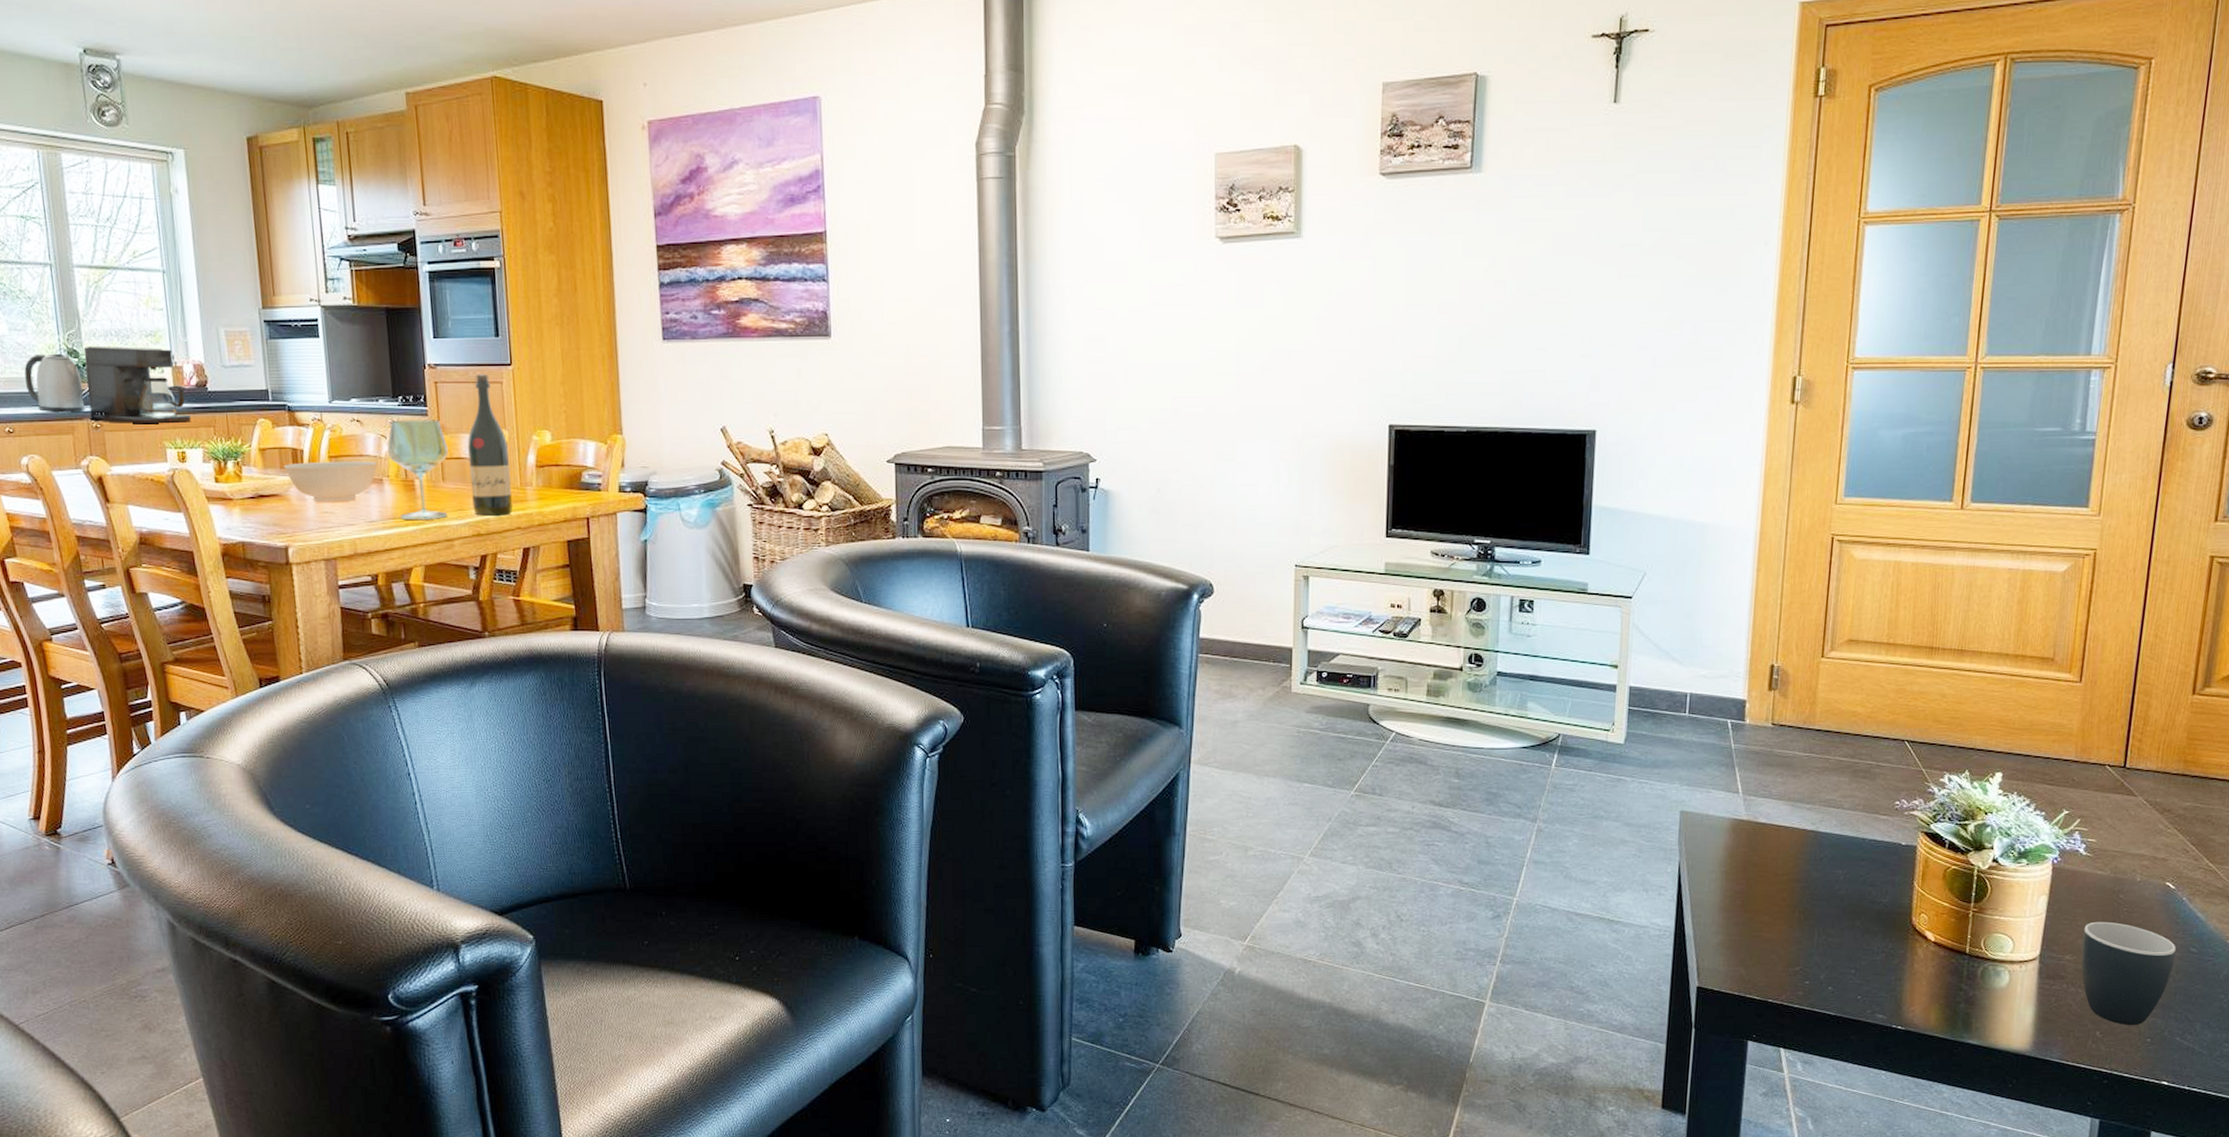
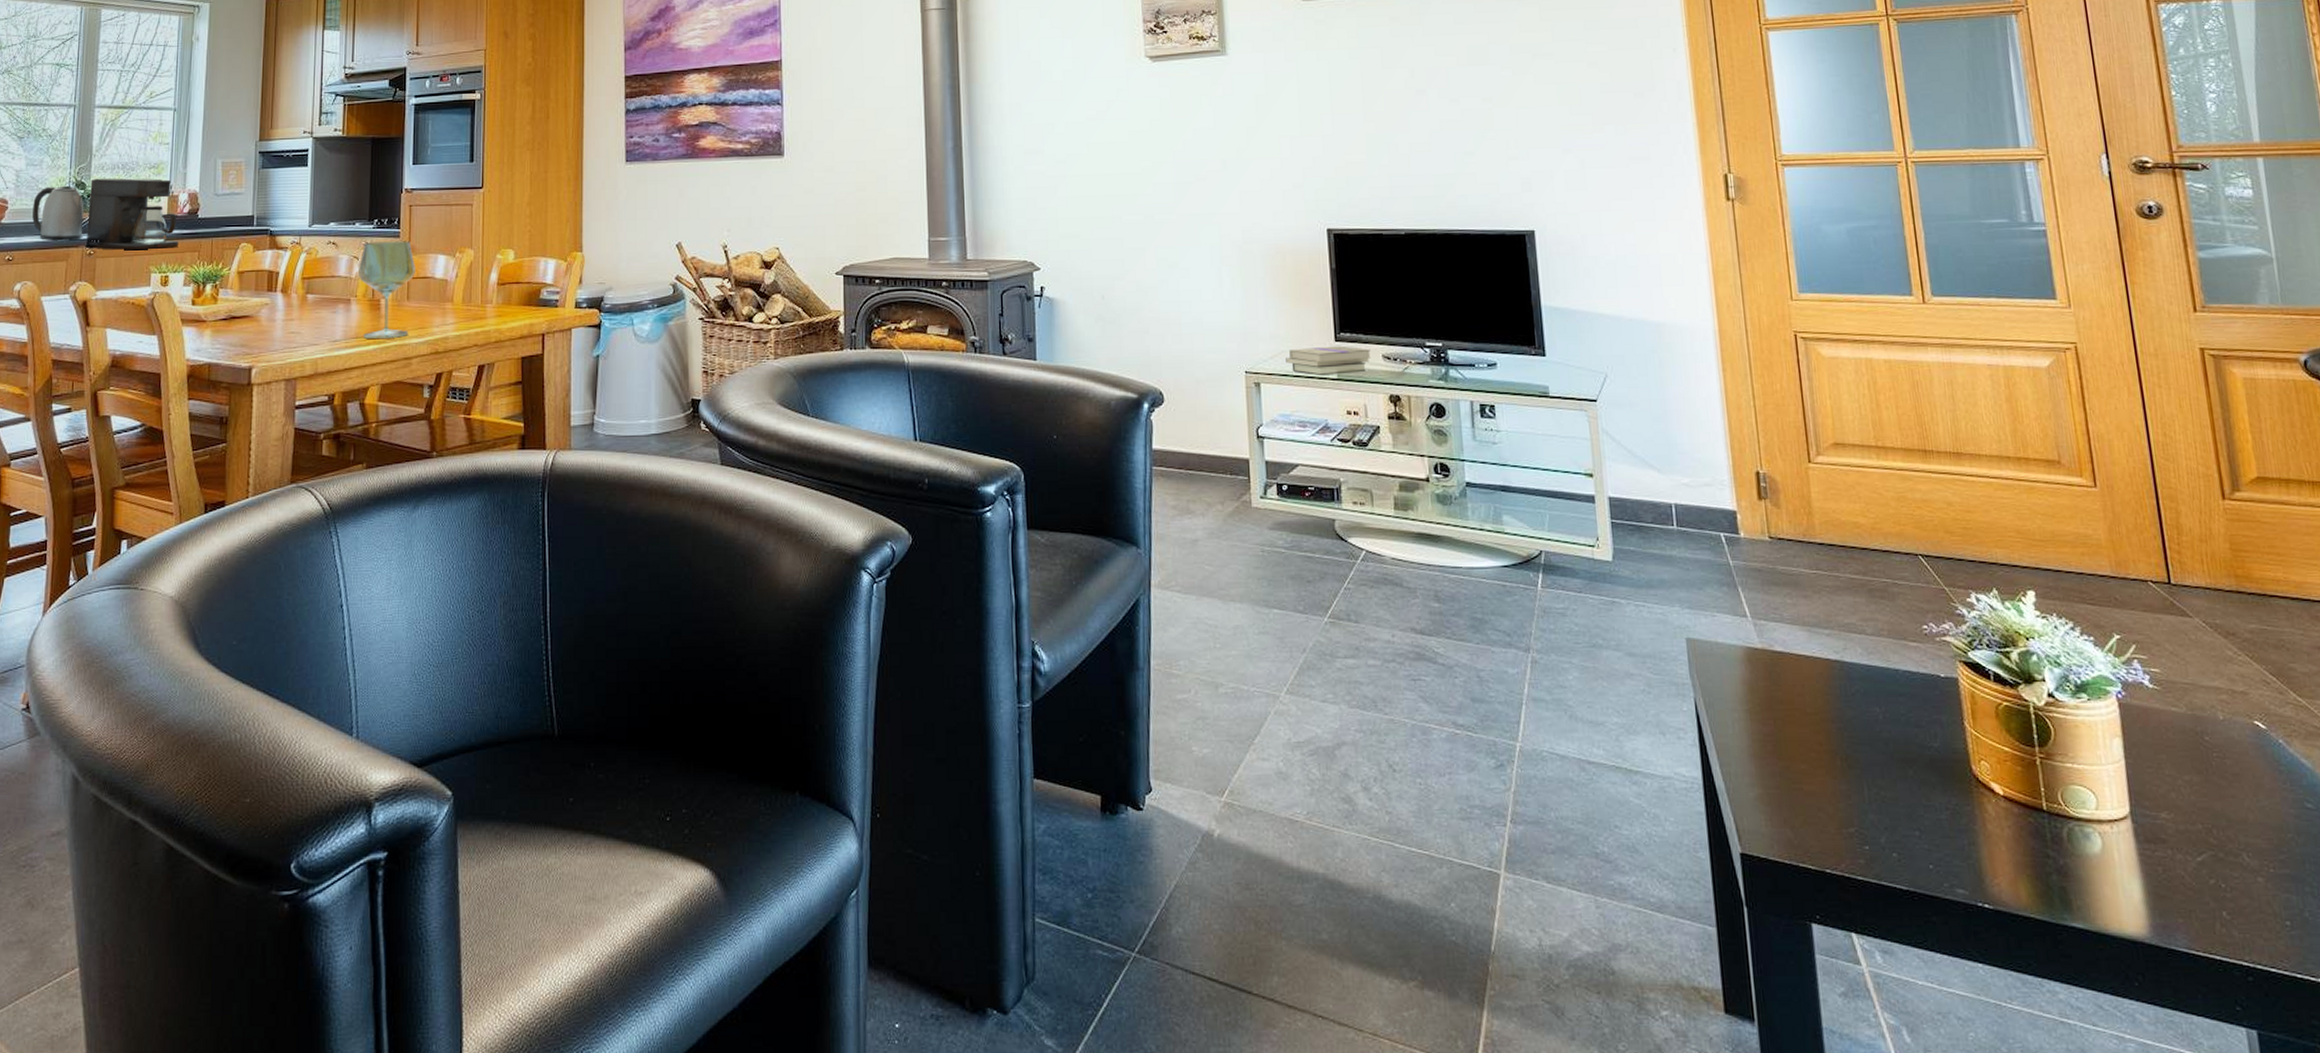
bowl: present [283,460,377,503] -> none [258,281,347,324]
wine bottle: present [467,374,513,516] -> none [434,197,472,334]
books: none [1336,541,1420,570] -> present [1286,345,1371,375]
mug: present [2080,921,2176,1026] -> none [2173,770,2292,904]

